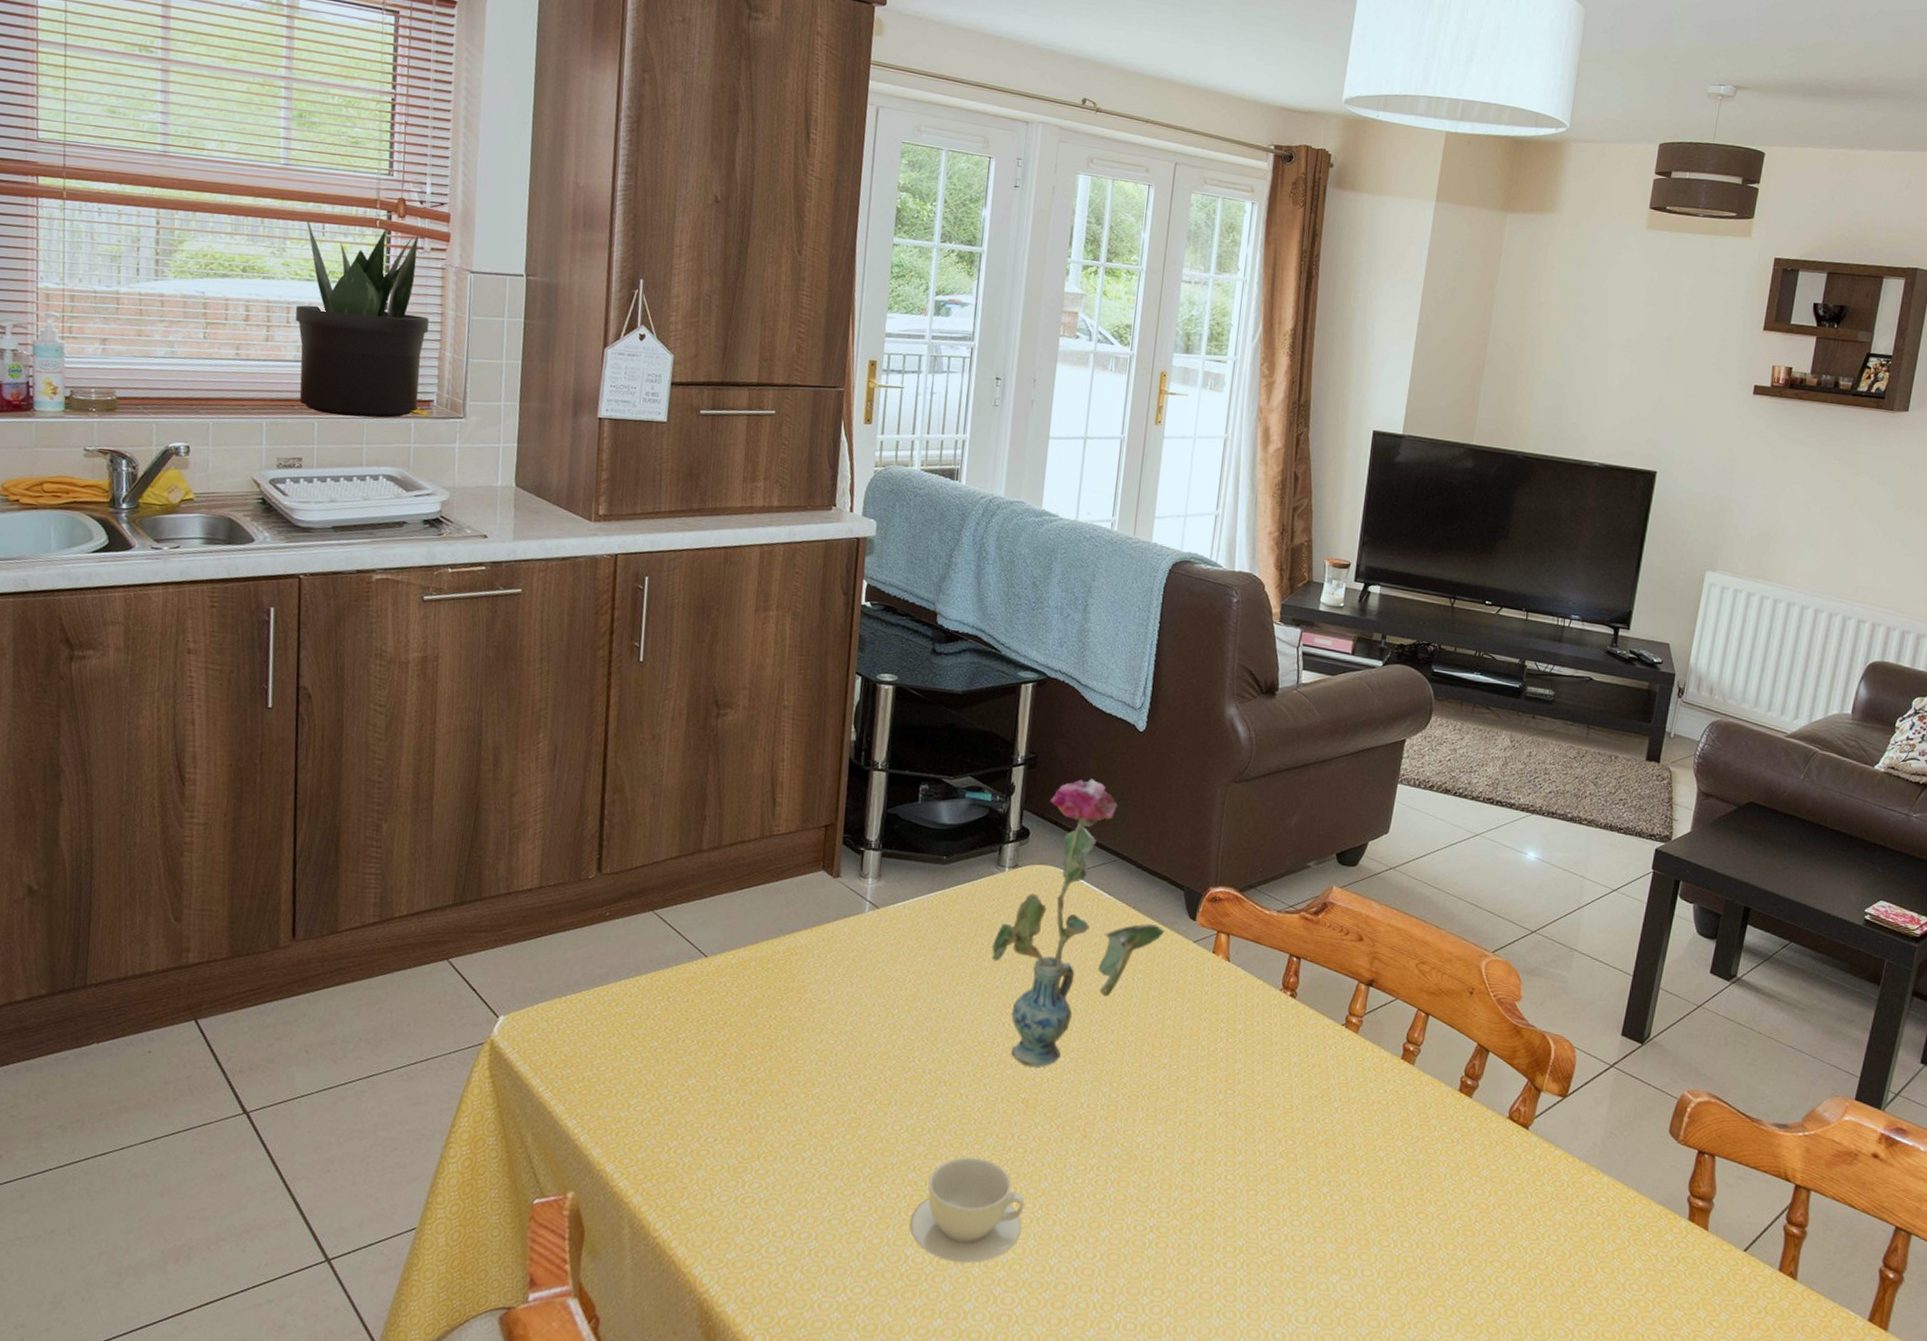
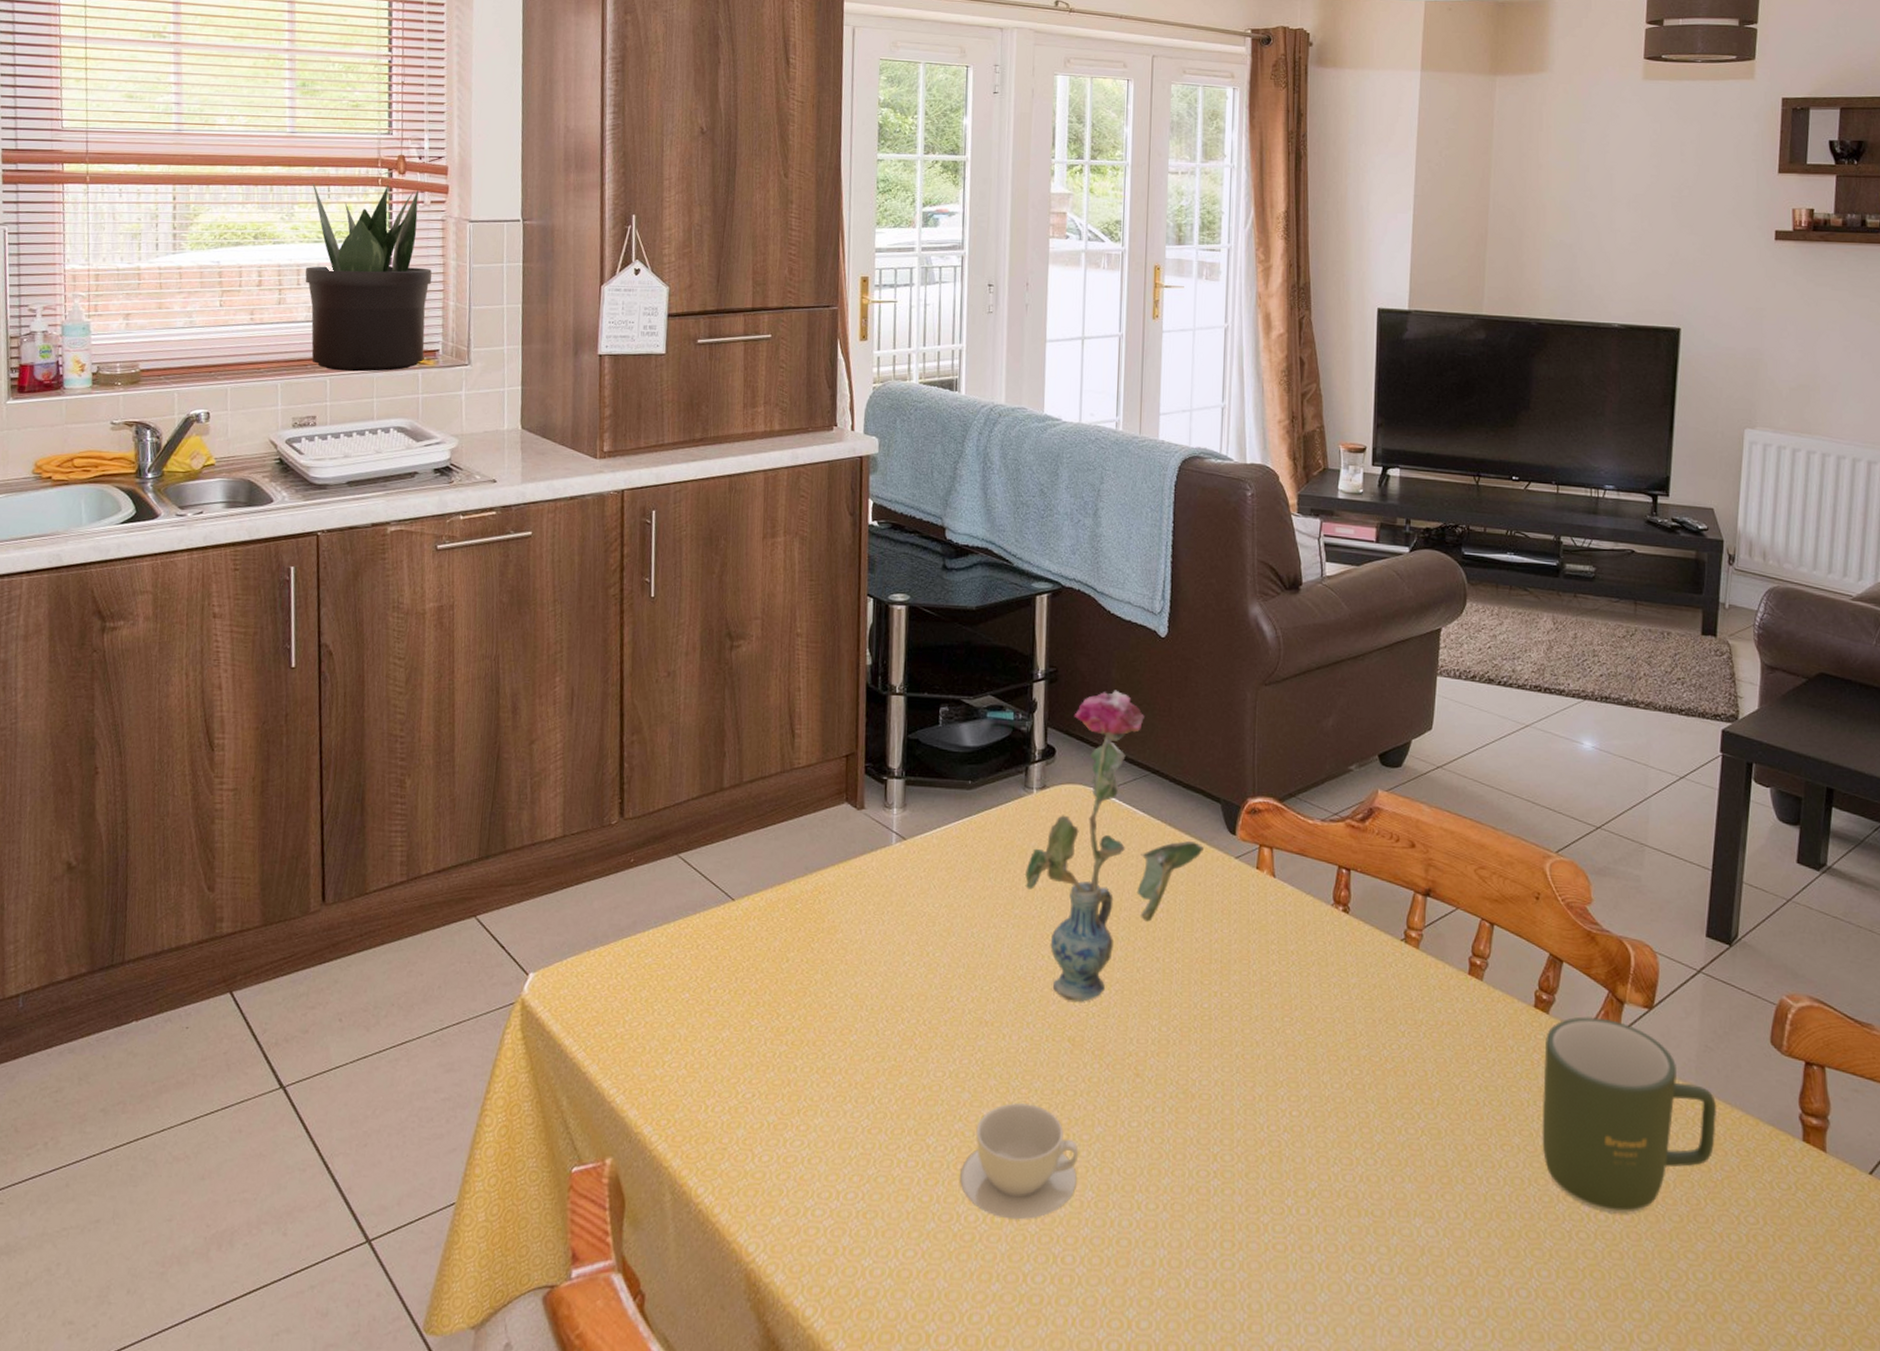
mug: none [1454,1101,1615,1277] -> present [1542,1016,1716,1213]

